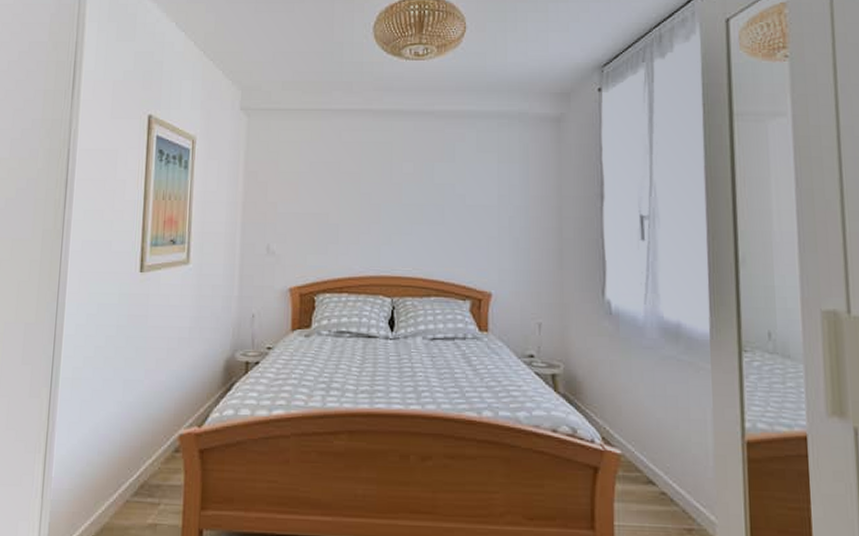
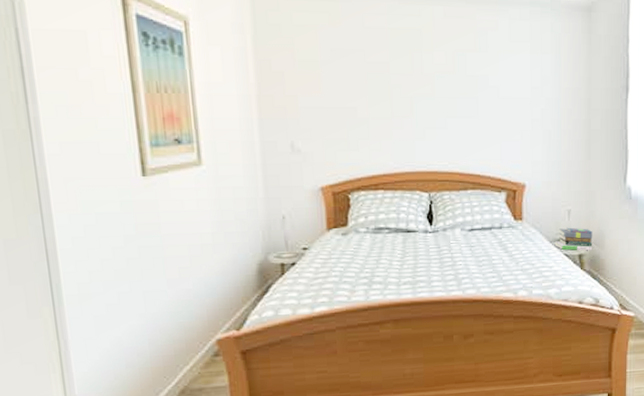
books: none [523,342,568,371] -> present [554,227,593,251]

